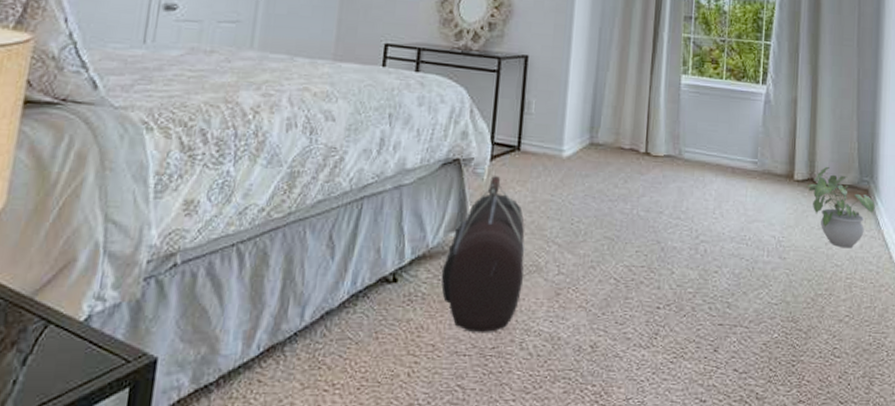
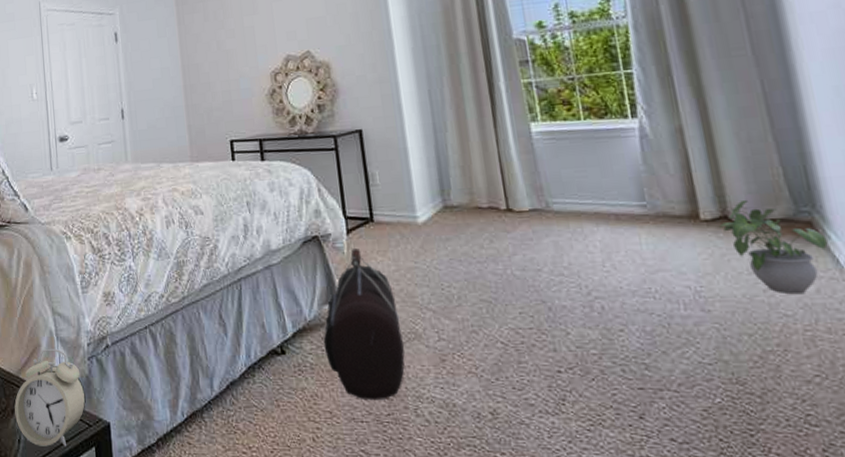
alarm clock: none [15,264,131,388] -> present [14,348,86,447]

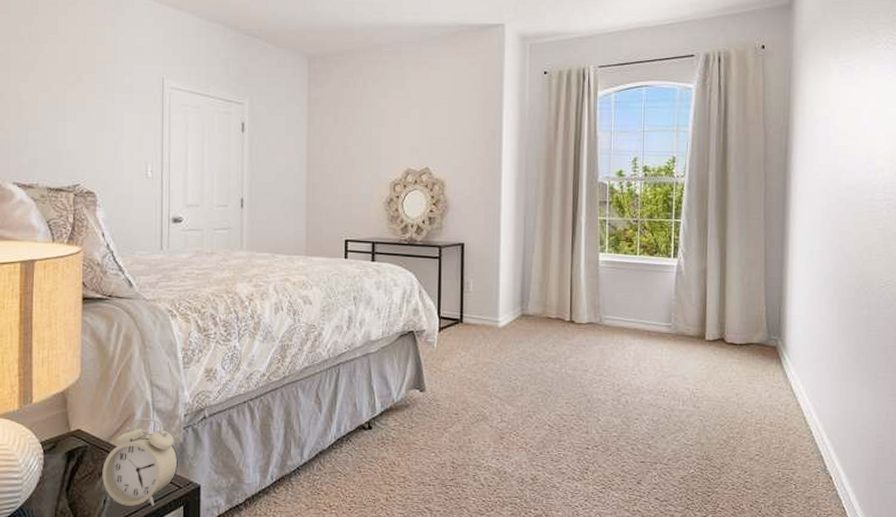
duffel bag: present [323,249,405,399] -> none [406,344,472,467]
potted plant: present [719,199,828,295] -> none [717,327,783,398]

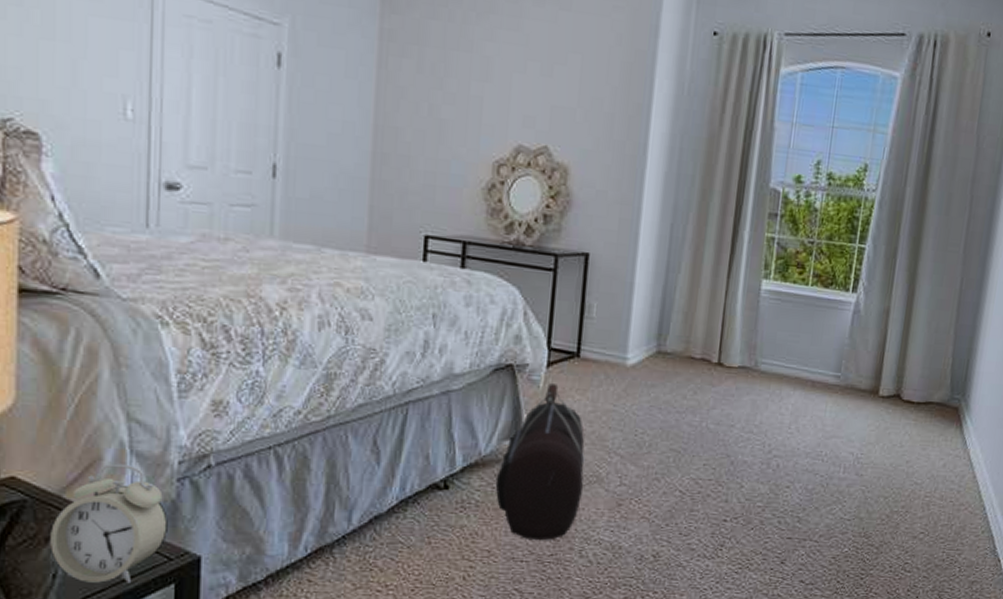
duffel bag: none [406,344,472,467] -> present [495,384,585,540]

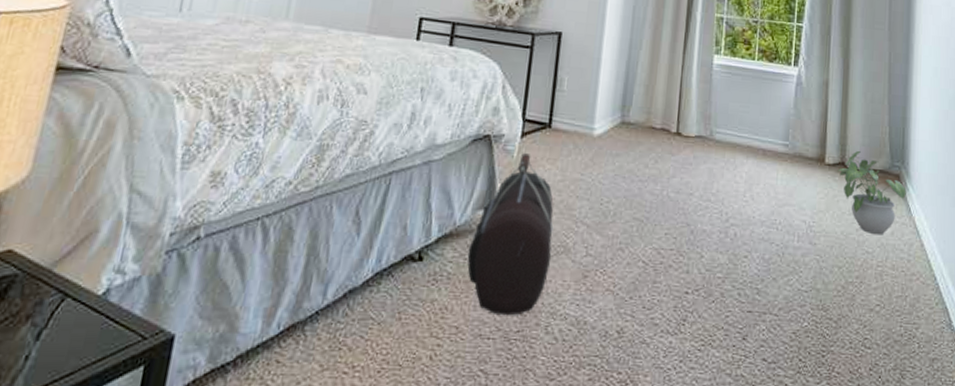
alarm clock: present [50,463,168,584] -> none [29,235,151,366]
potted plant: none [891,382,964,467] -> present [837,150,906,235]

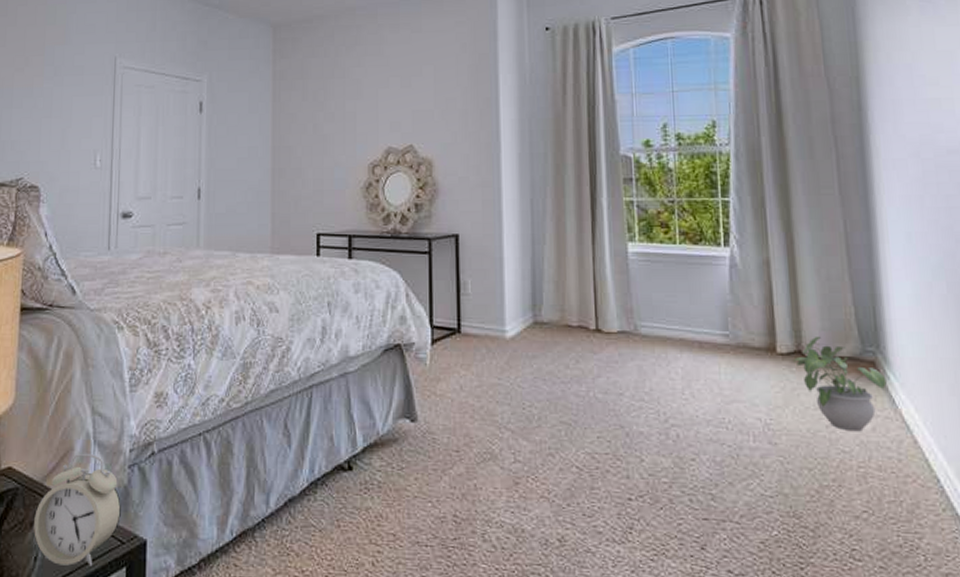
alarm clock: none [29,235,151,366] -> present [34,453,121,567]
duffel bag: present [467,153,554,315] -> none [394,360,478,522]

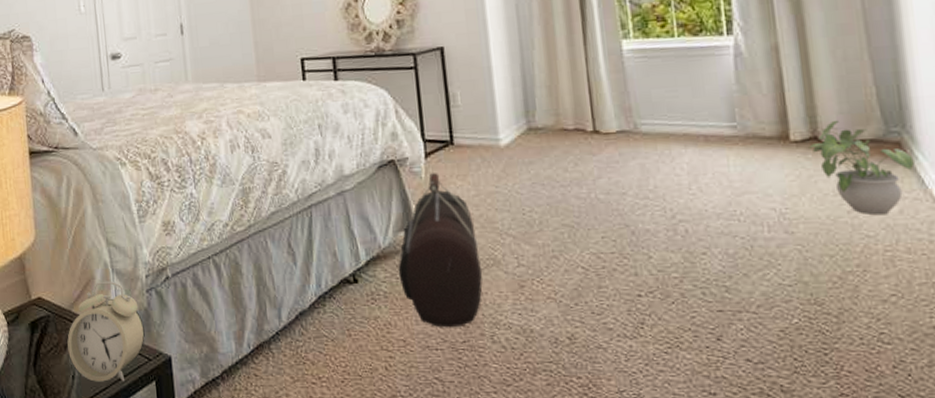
duffel bag: none [394,360,478,522] -> present [398,173,482,327]

